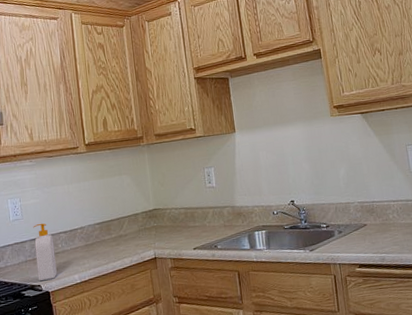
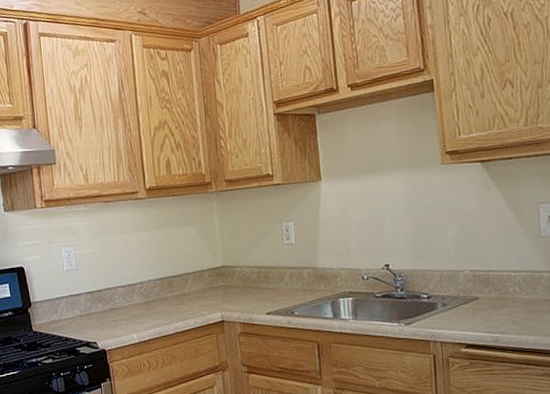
soap bottle: present [33,223,57,282] -> none [88,275,114,338]

